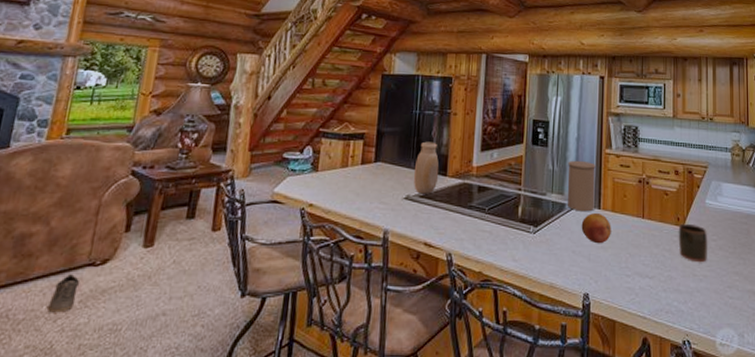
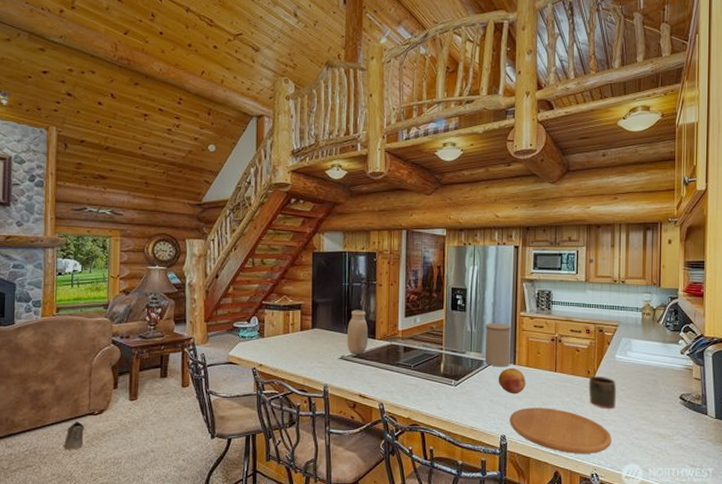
cutting board: none [594,260,704,316] -> present [510,407,612,454]

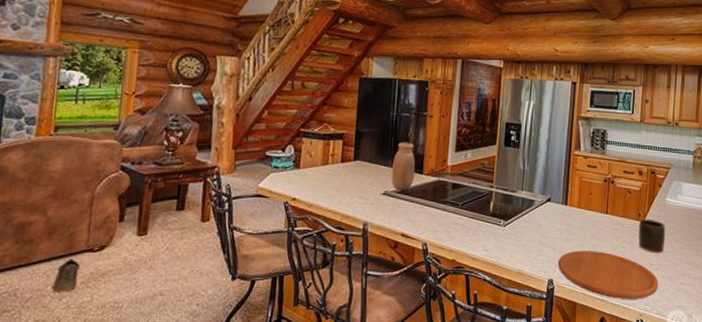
canister: present [485,322,511,367] -> none [536,160,564,208]
fruit: present [498,367,526,394] -> none [548,208,577,236]

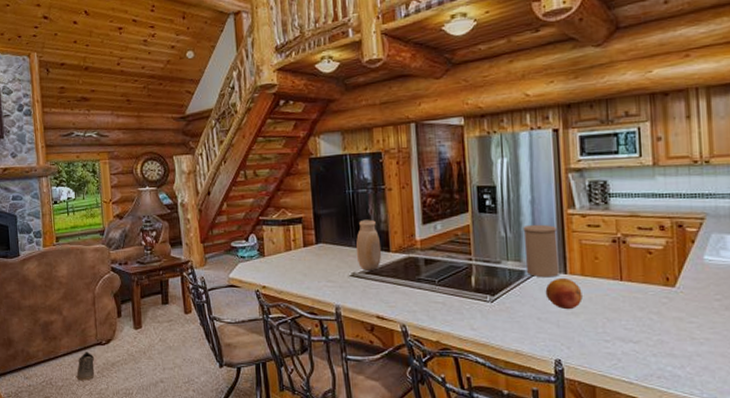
canister: none [536,160,564,208] -> present [523,224,559,278]
fruit: none [548,208,577,236] -> present [545,277,583,310]
cutting board: present [558,250,658,299] -> none [565,325,707,381]
mug: present [638,218,666,254] -> none [668,283,710,325]

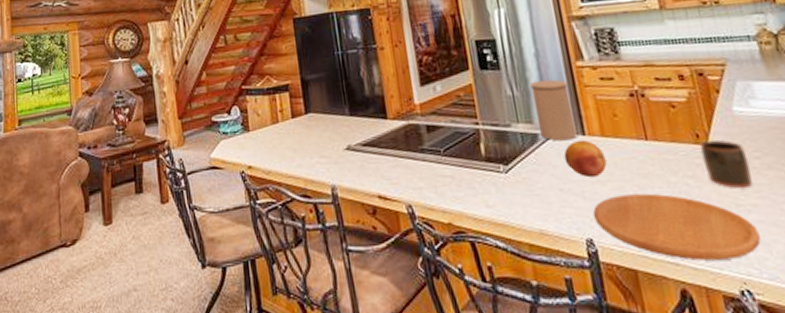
shoe: present [77,352,95,381] -> none [36,256,58,294]
vase: present [355,219,382,271] -> none [349,83,379,142]
cutting board: none [565,325,707,381] -> present [593,193,761,261]
mug: none [668,283,710,325] -> present [700,139,753,189]

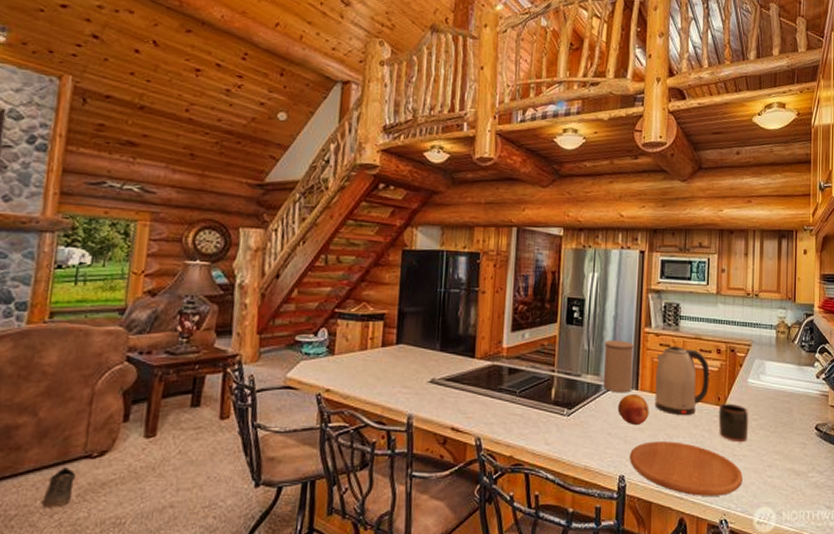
shoe: none [36,256,58,294] -> present [42,467,77,508]
kettle: none [599,77,680,161] -> present [655,345,710,415]

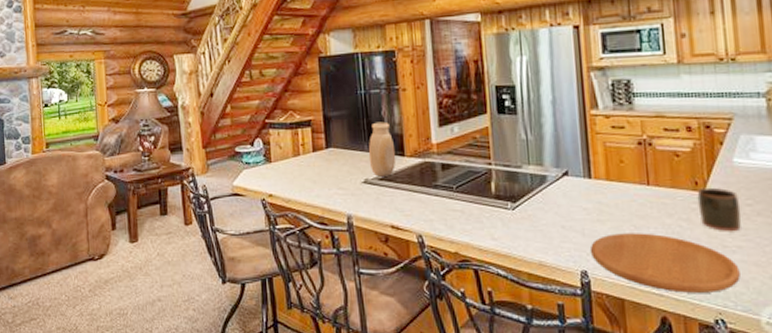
shoe: present [42,467,77,508] -> none [66,268,86,300]
vase: none [438,321,467,377] -> present [368,121,396,177]
canister: present [603,339,634,393] -> none [544,125,584,183]
fruit: present [617,393,649,426] -> none [569,182,608,217]
kettle: present [655,345,710,415] -> none [609,126,682,204]

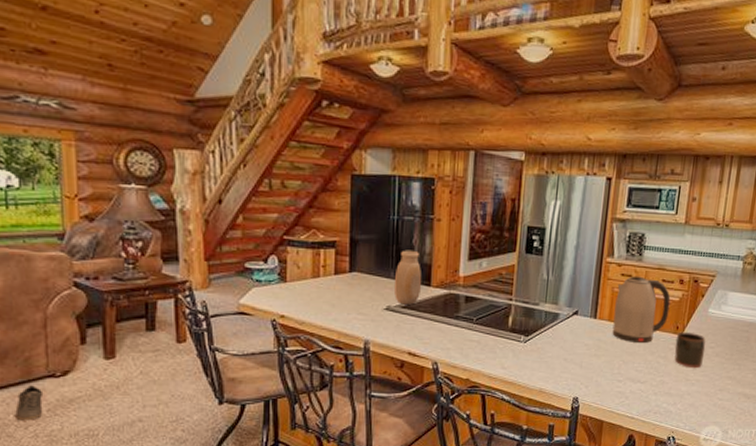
shoe: none [66,268,86,300] -> present [15,385,44,421]
cutting board: present [591,233,740,293] -> none [584,367,694,416]
kettle: none [609,126,682,204] -> present [612,276,671,343]

